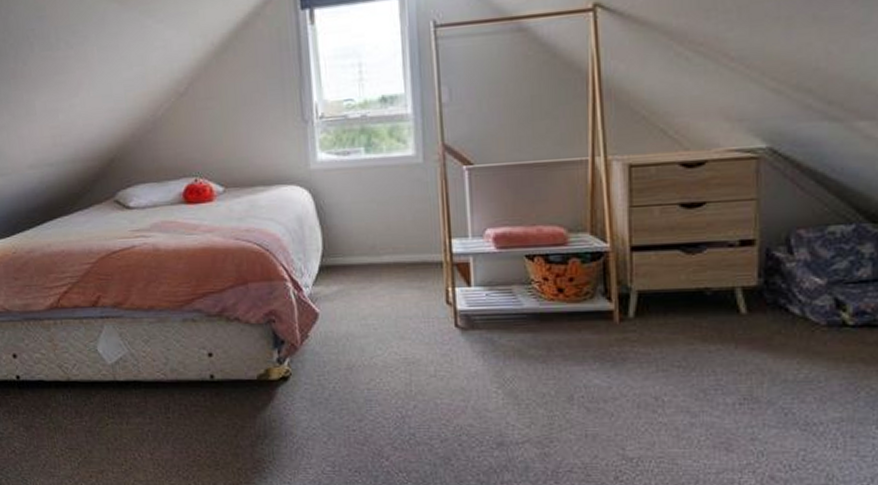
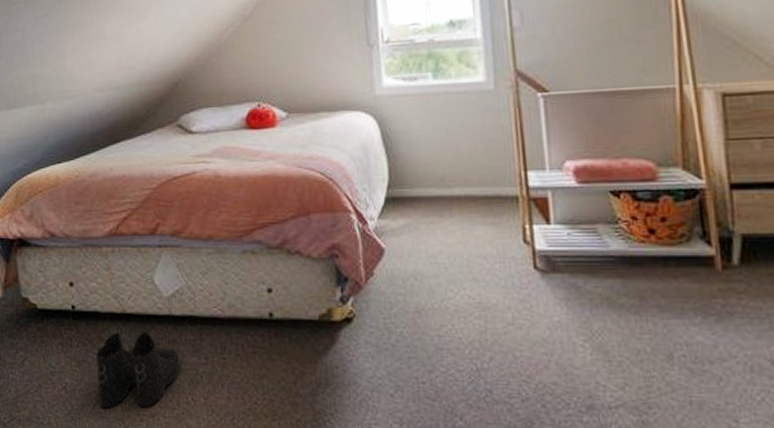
boots: none [43,397,127,468] -> present [95,332,181,409]

